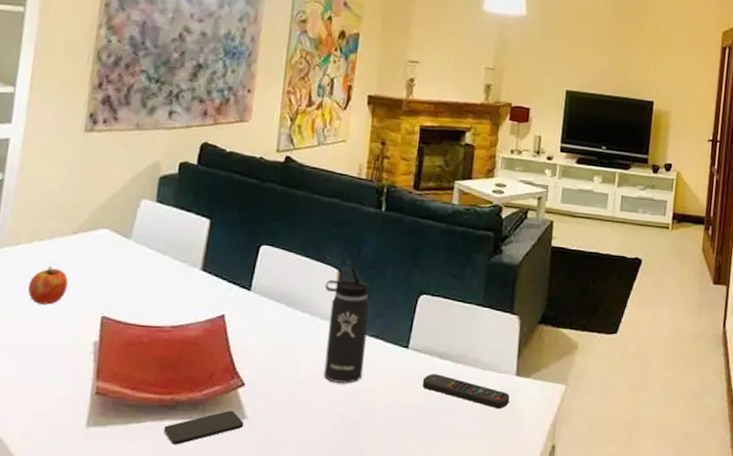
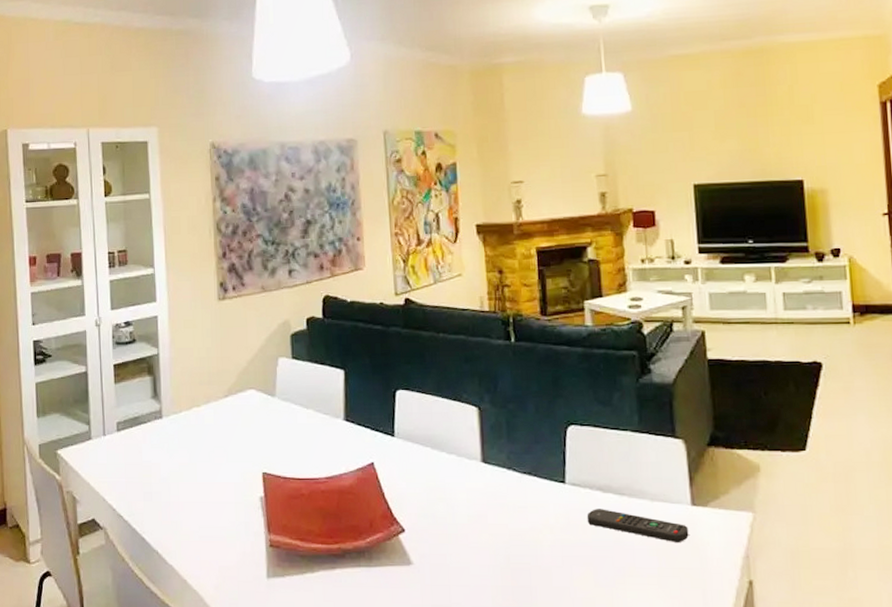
fruit: present [27,266,68,305] -> none [195,429,228,465]
smartphone: present [164,410,244,445] -> none [337,557,411,593]
thermos bottle: present [323,265,371,383] -> none [466,401,522,524]

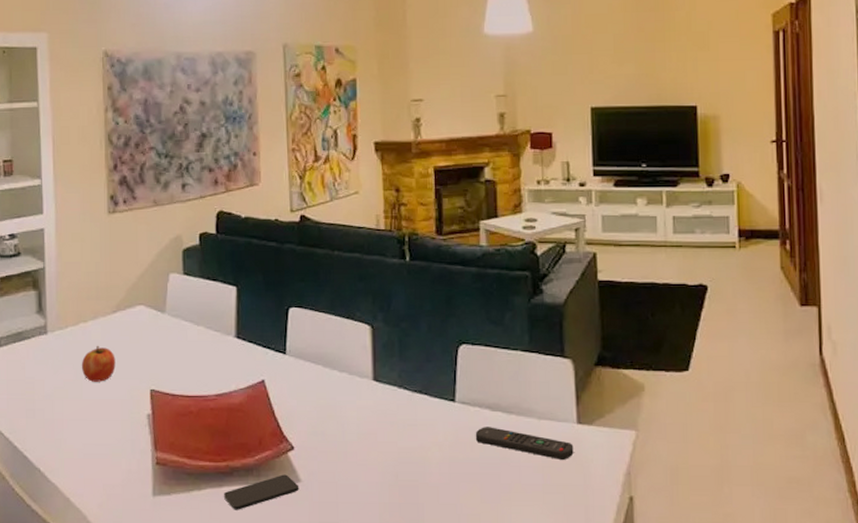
fruit: none [195,429,228,465] -> present [81,345,116,382]
smartphone: none [337,557,411,593] -> present [224,474,299,510]

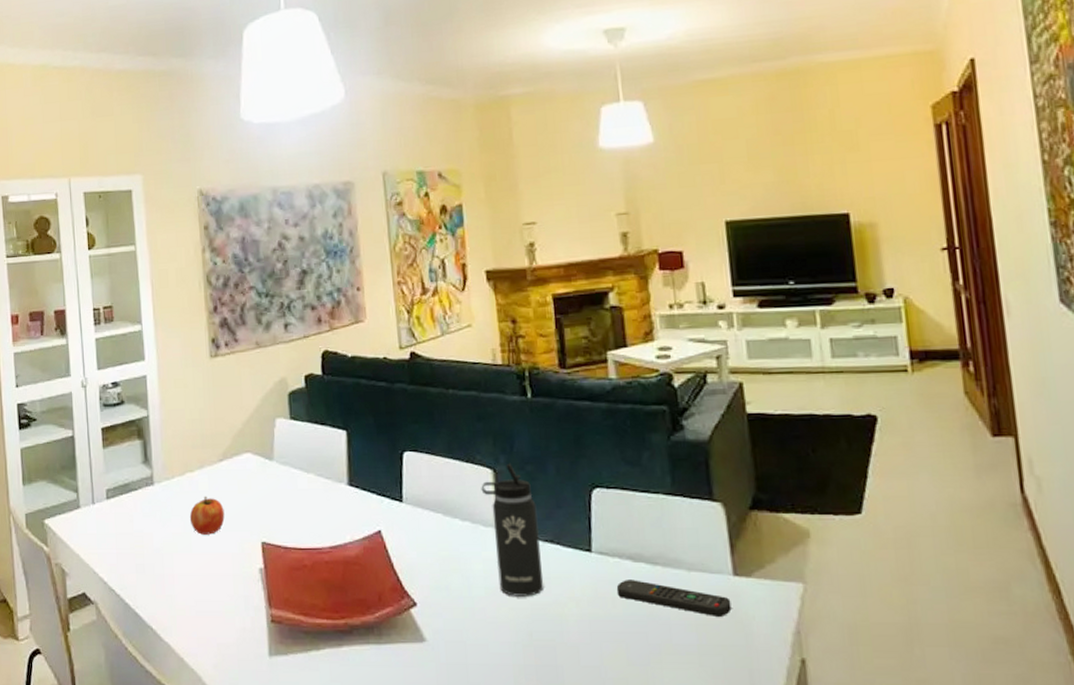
smartphone: present [224,474,299,510] -> none [344,633,425,672]
thermos bottle: none [359,320,411,441] -> present [481,463,544,596]

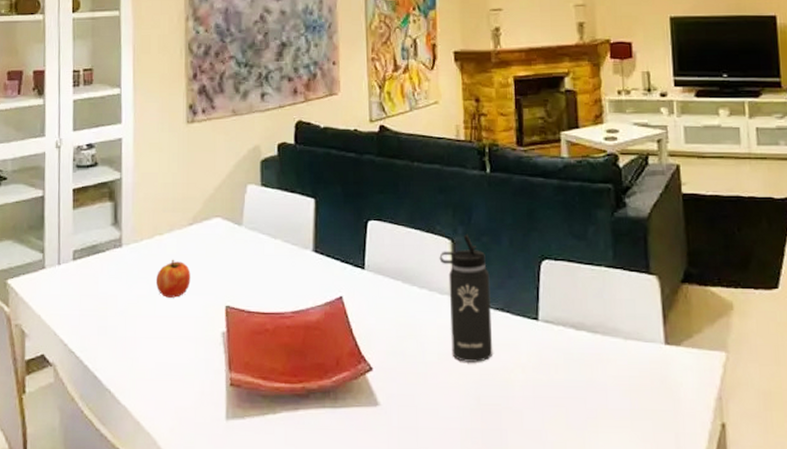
remote control: present [616,580,732,618] -> none [559,347,662,384]

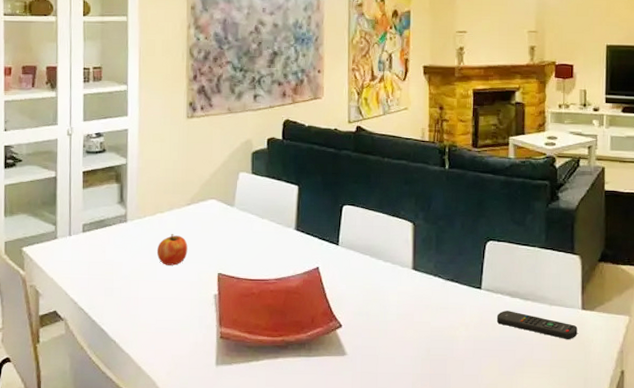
thermos bottle: present [439,234,493,362] -> none [402,218,444,322]
remote control: none [559,347,662,384] -> present [496,311,578,340]

